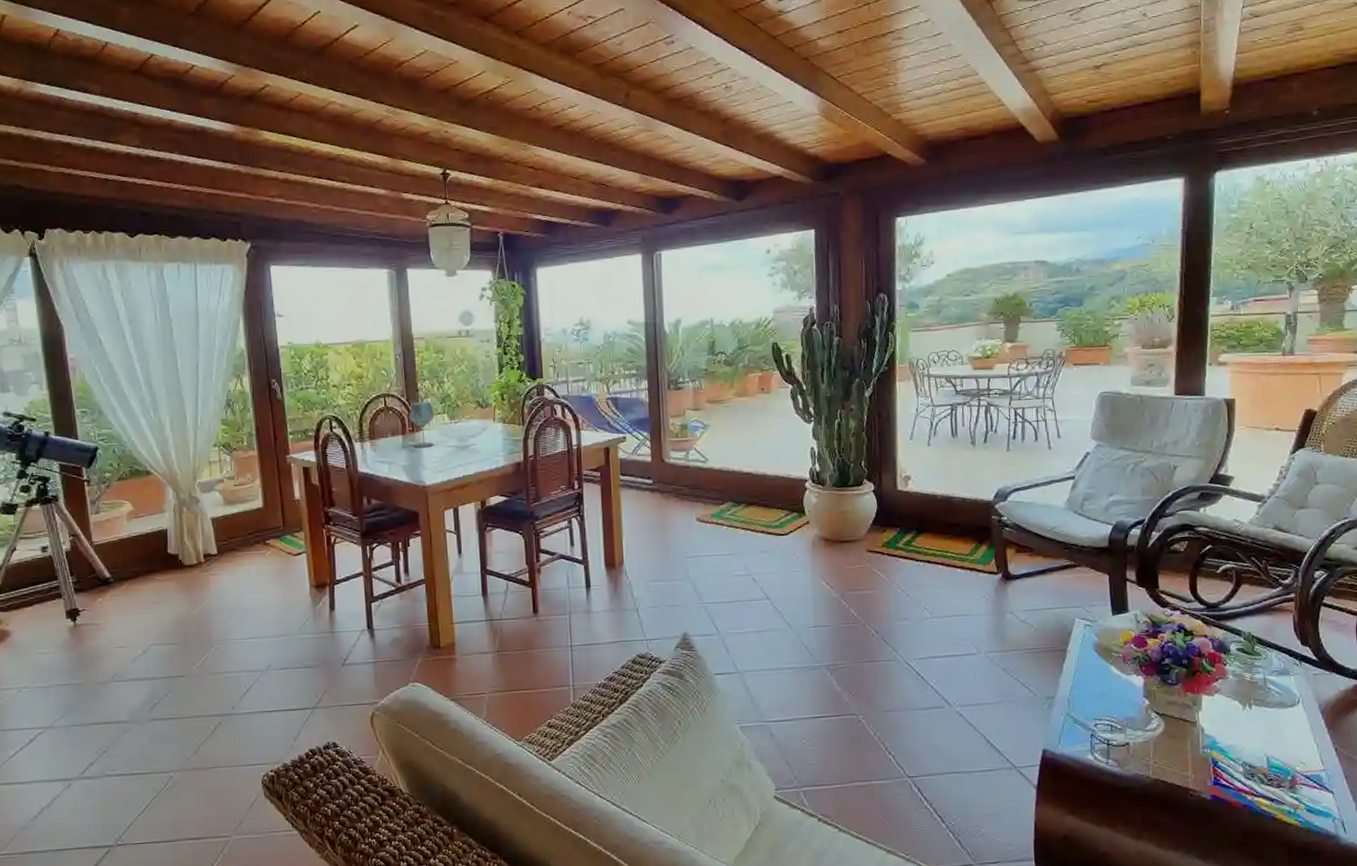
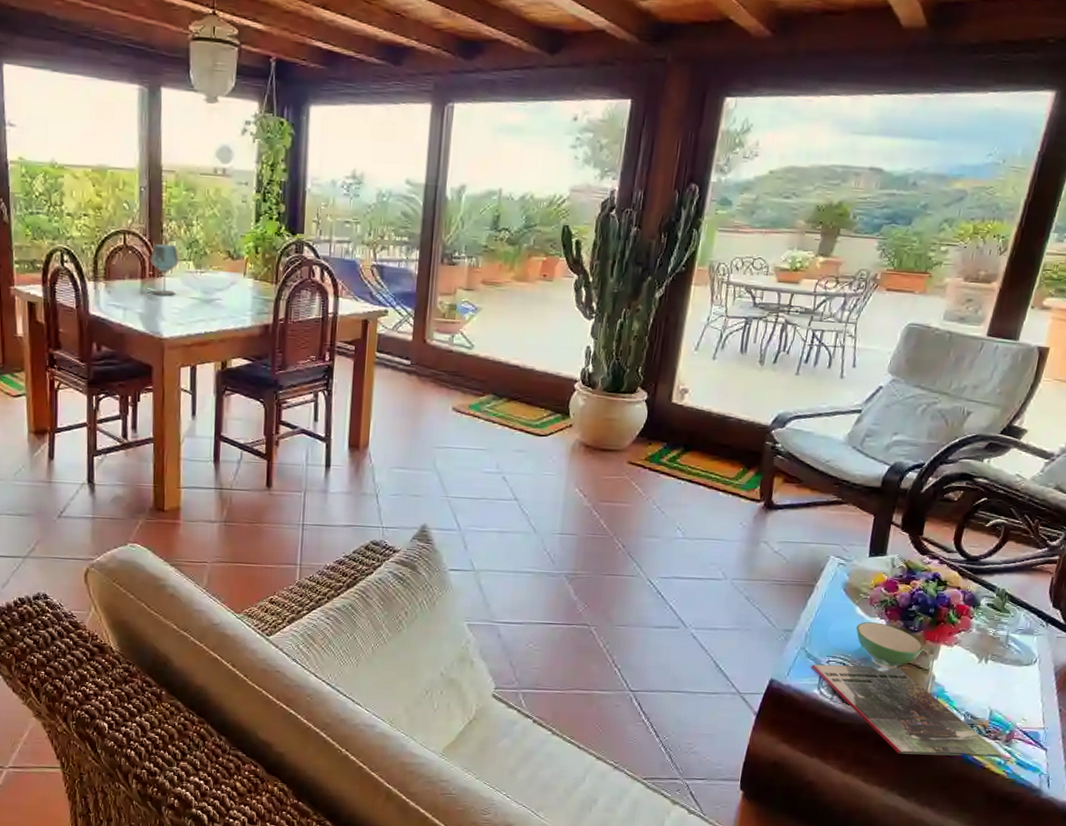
magazine: none [1080,723,1290,814] -> present [811,664,1003,757]
bowl: none [1115,680,1186,726] -> present [856,622,924,669]

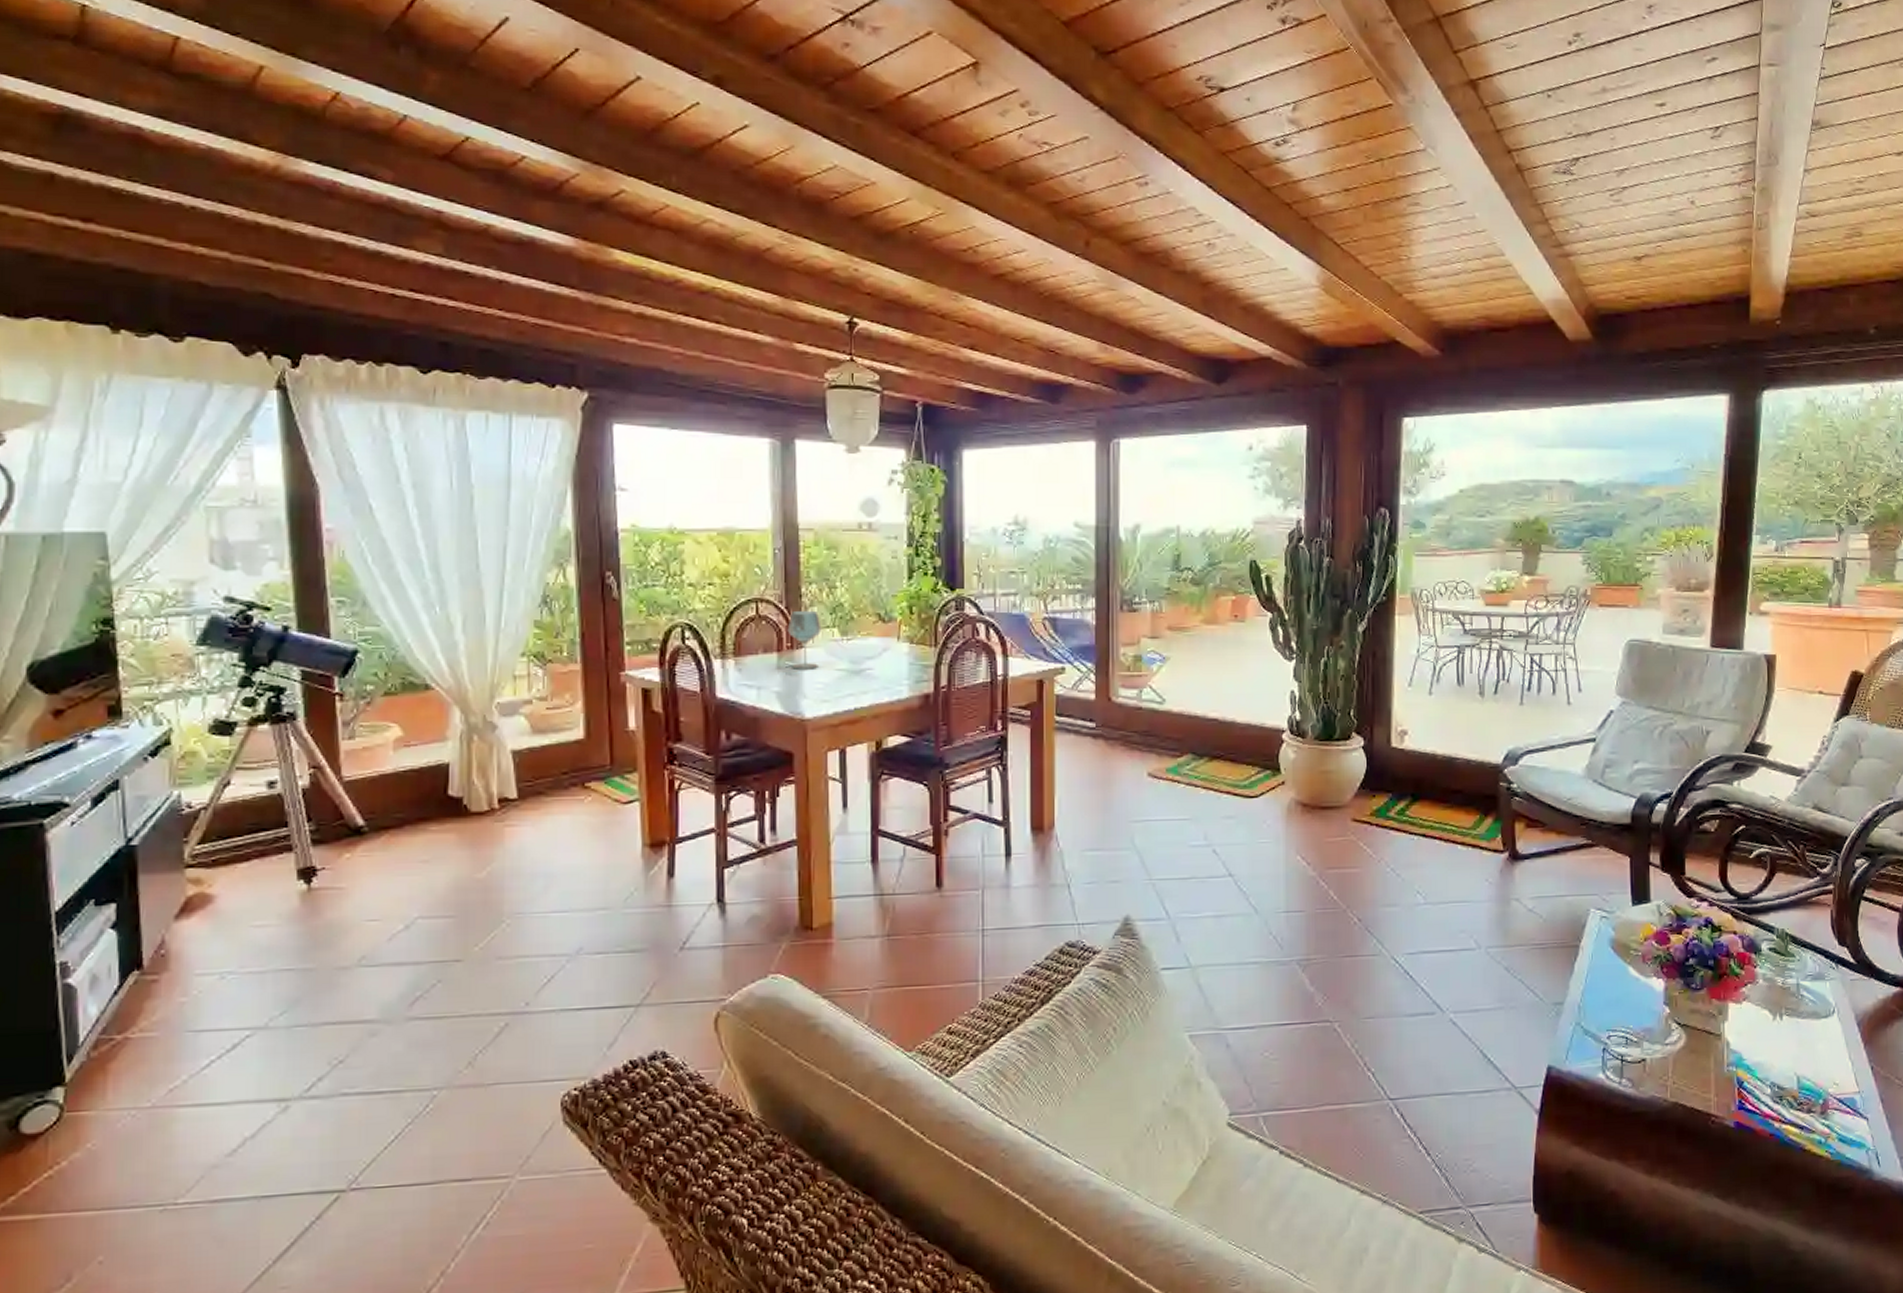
magazine: present [811,664,1003,757] -> none [1591,1035,1821,1145]
bowl: present [856,622,924,669] -> none [1633,983,1711,1039]

